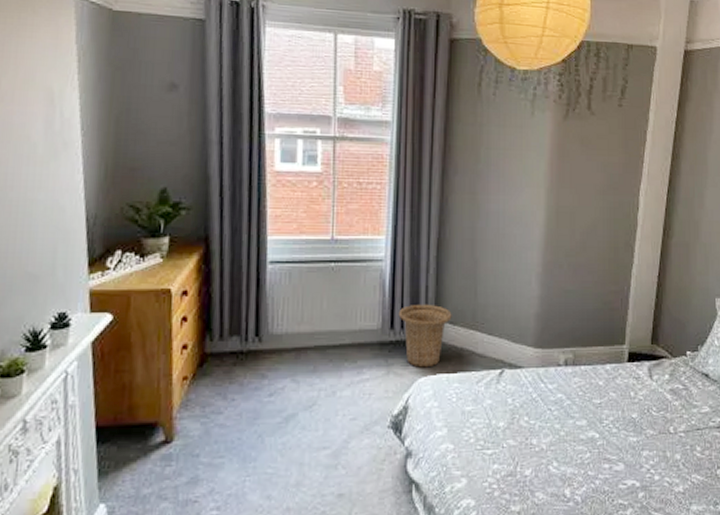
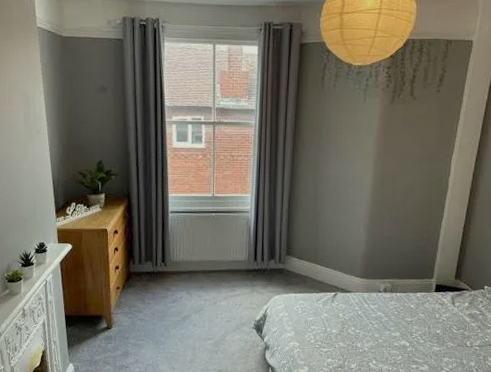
basket: present [398,304,452,368] -> none [260,243,299,289]

